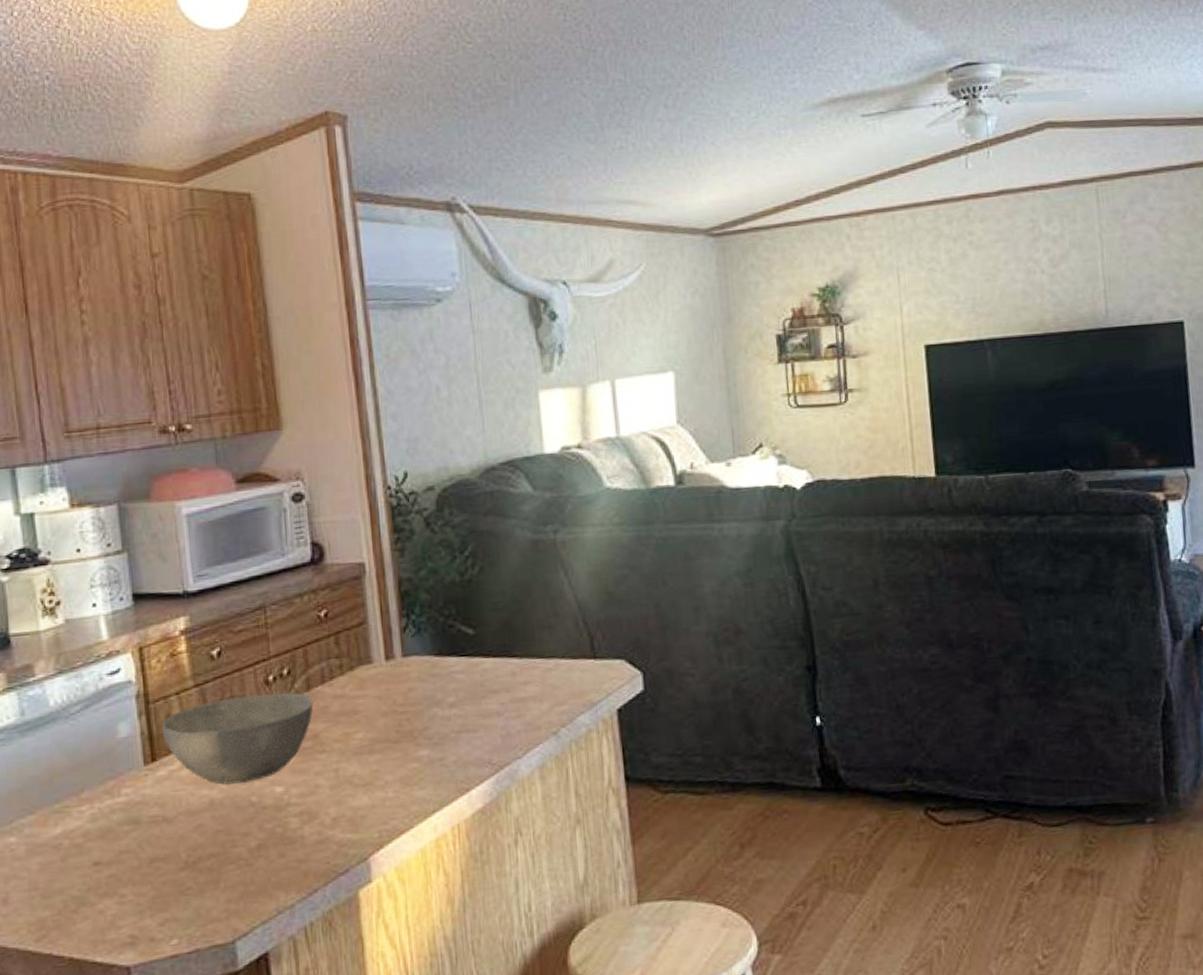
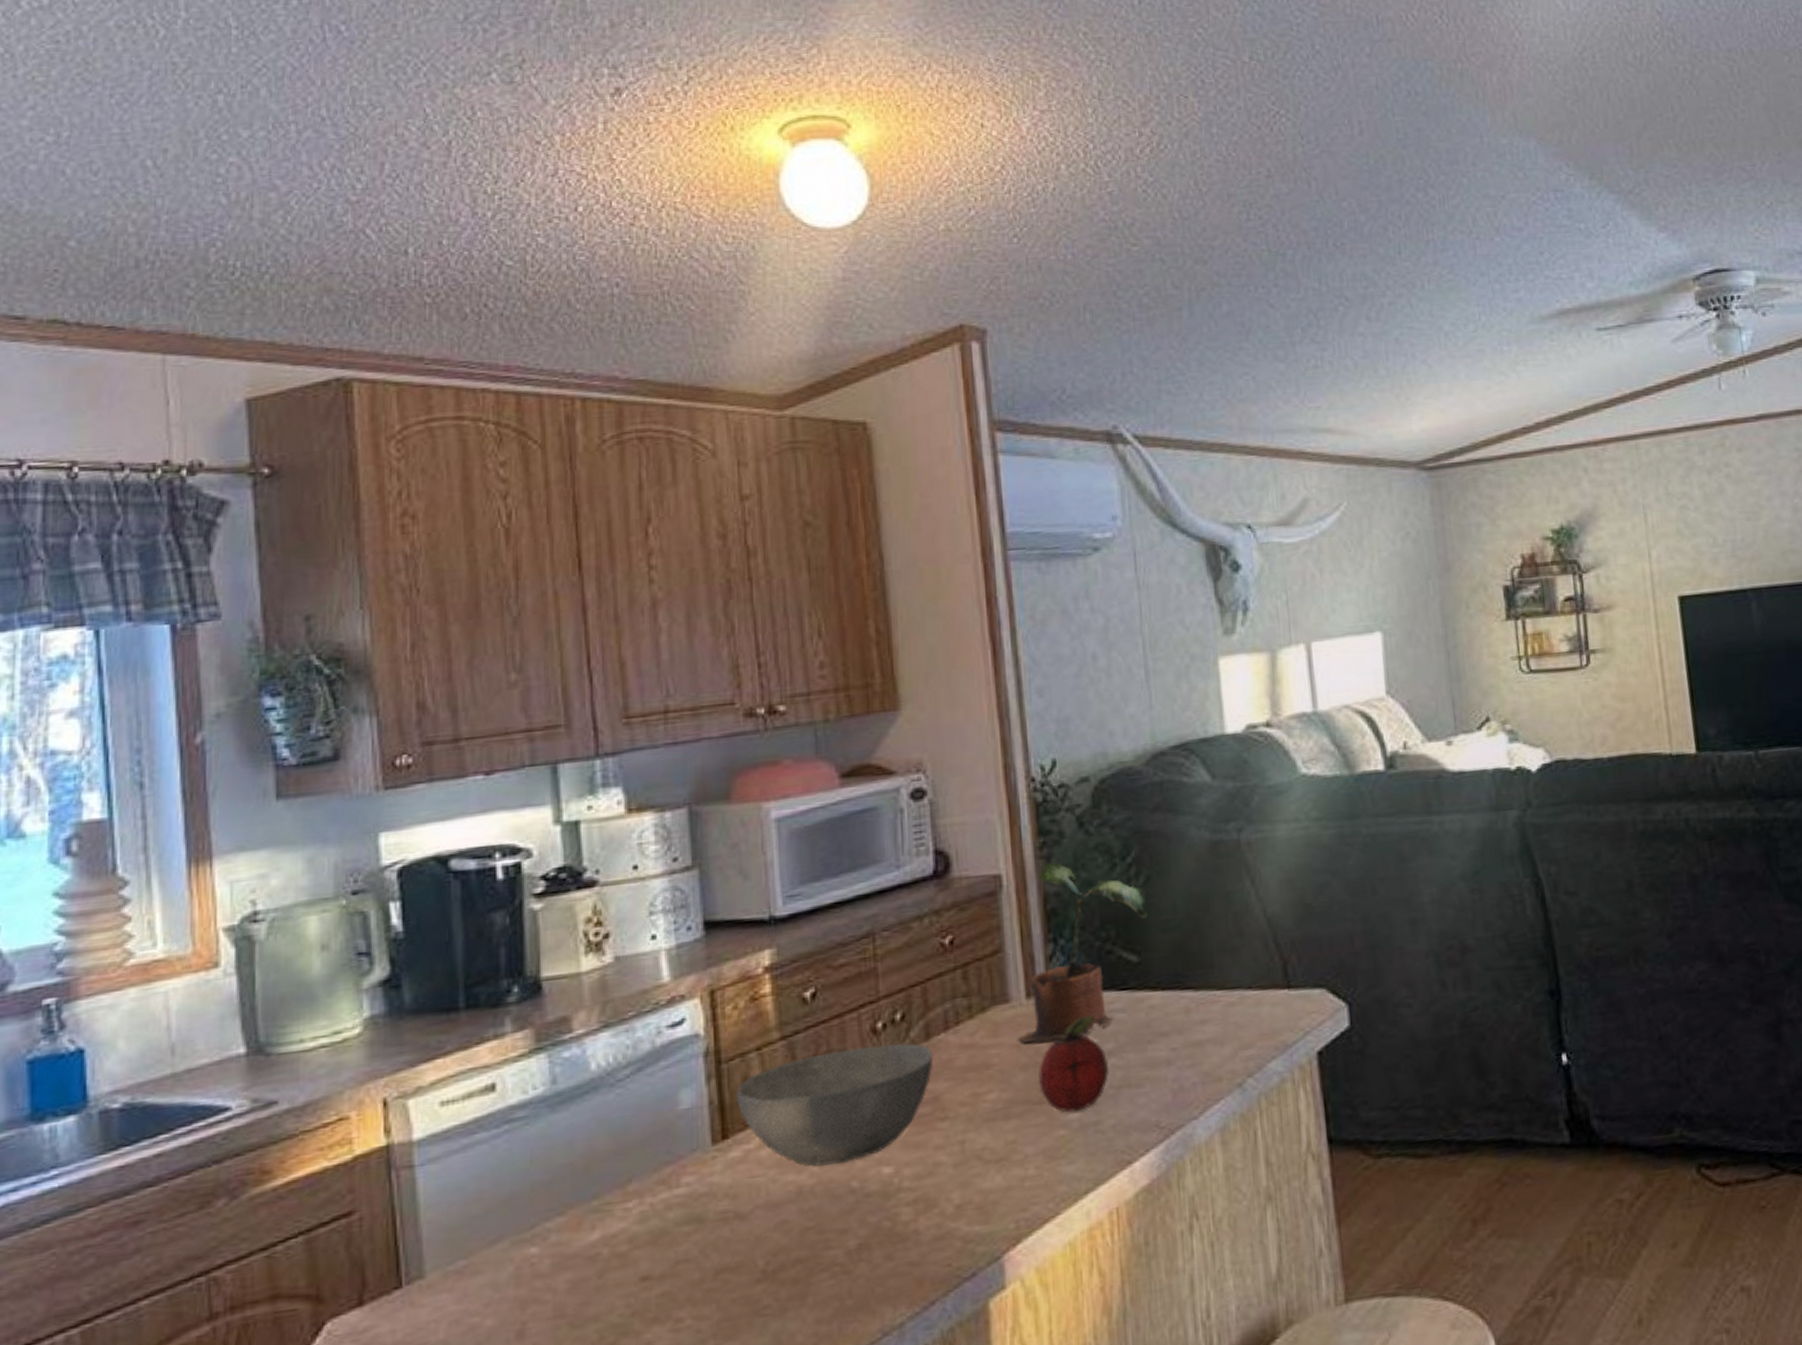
potted plant: none [379,554,482,696] -> present [1018,862,1148,1044]
fruit: none [395,675,451,750] -> present [1037,1015,1109,1113]

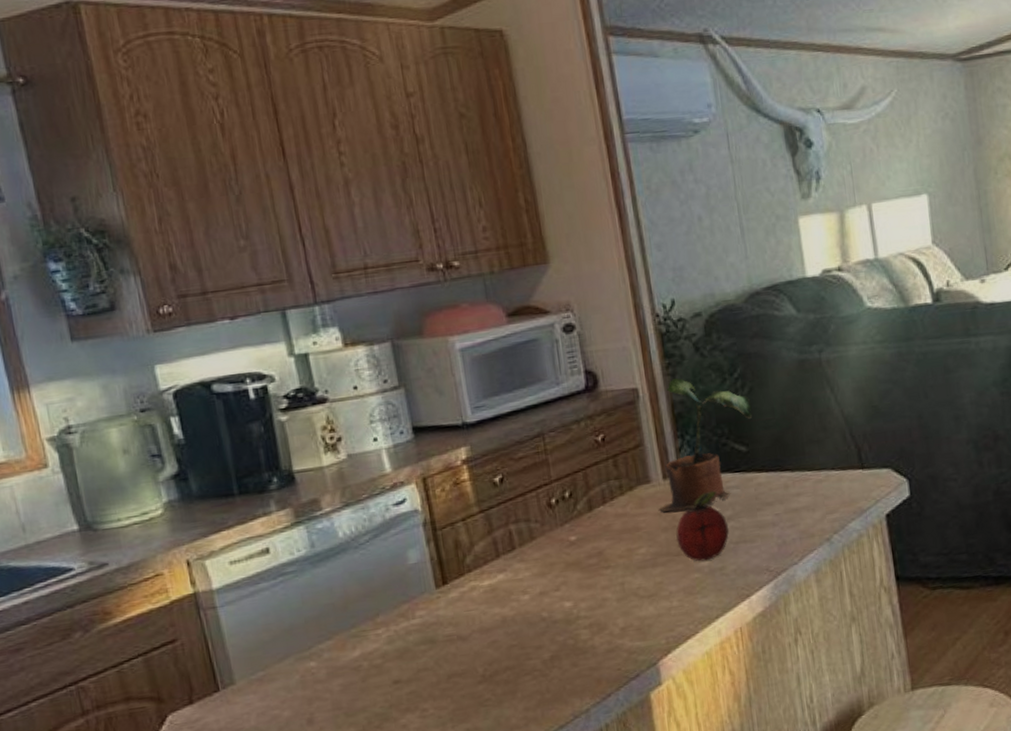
bowl: present [736,1043,934,1167] -> none [450,513,597,603]

